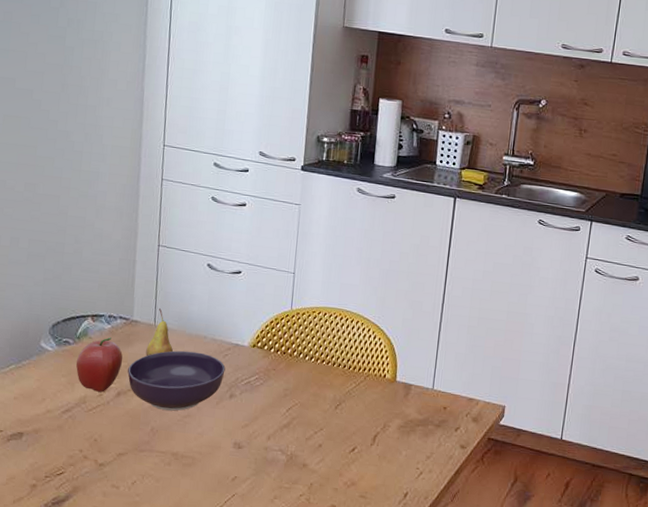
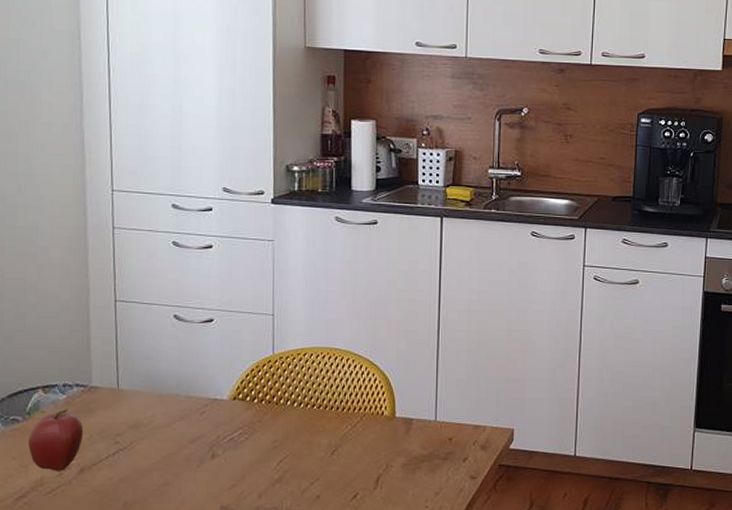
bowl: present [128,350,226,411] -> none [90,413,204,481]
fruit: present [146,308,173,357] -> none [110,370,141,425]

